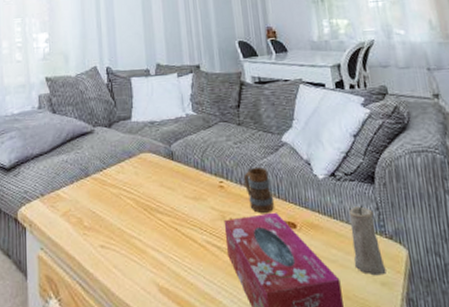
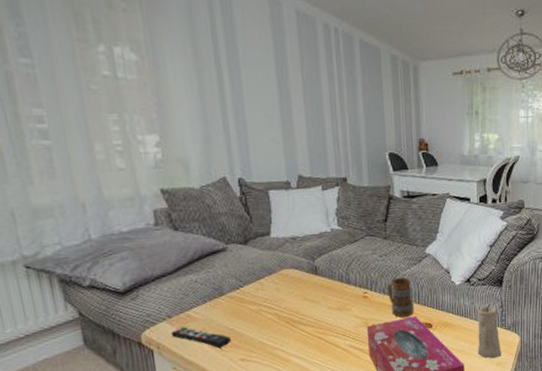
remote control: none [42,206,94,232] -> present [171,327,232,349]

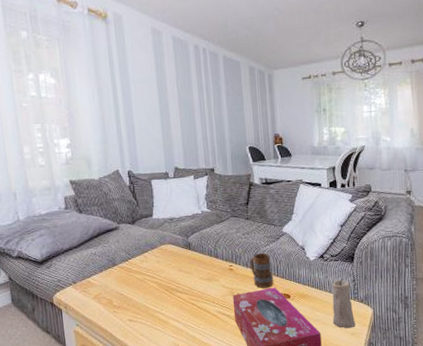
remote control: present [171,327,232,349] -> none [75,291,122,310]

